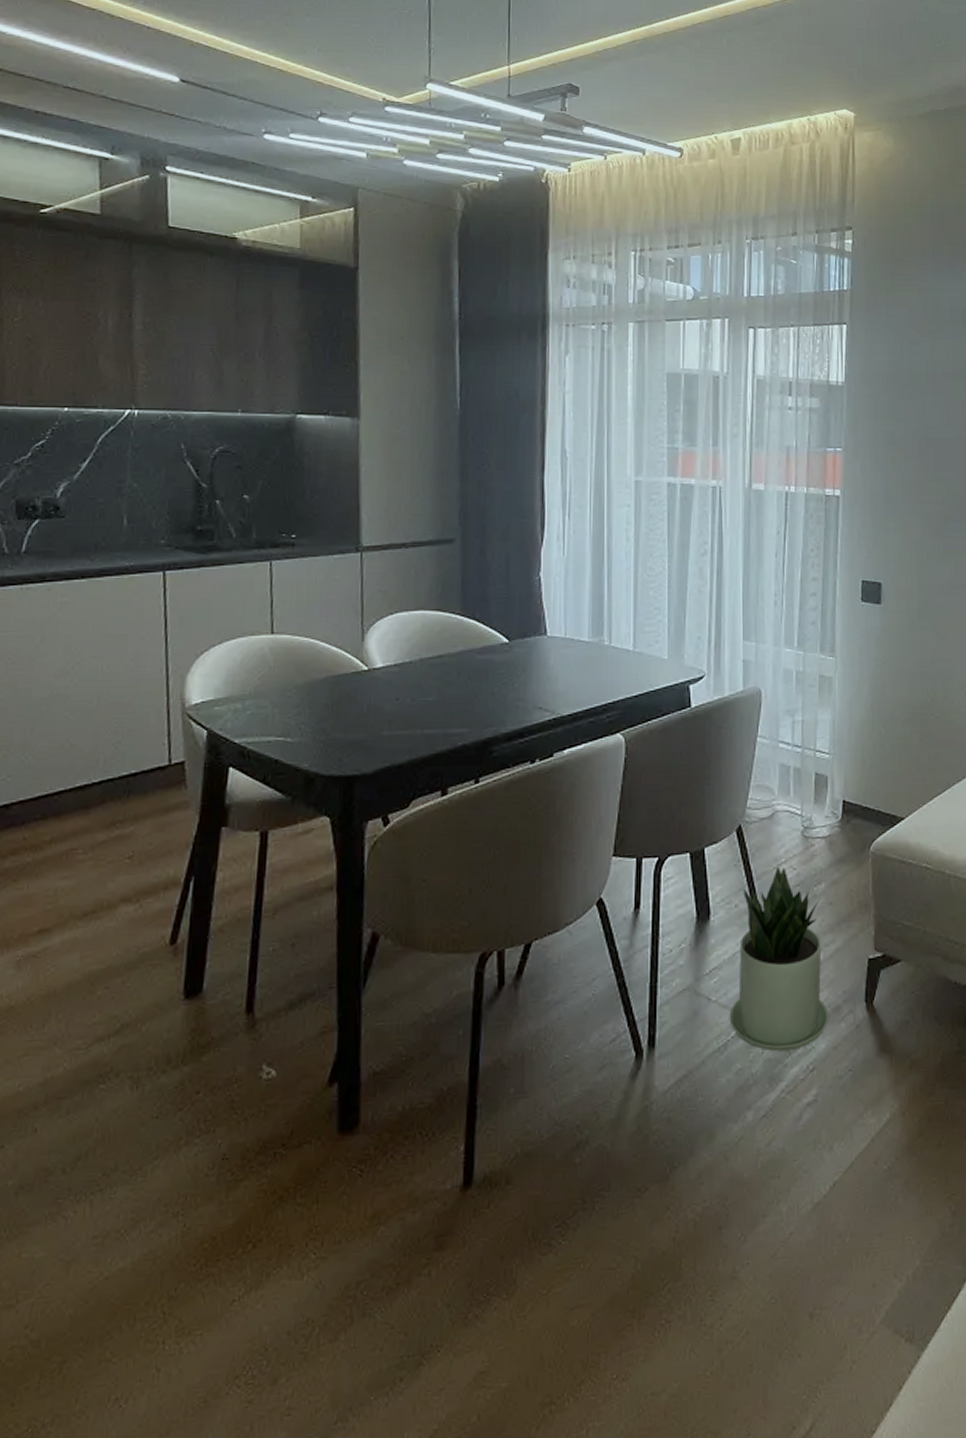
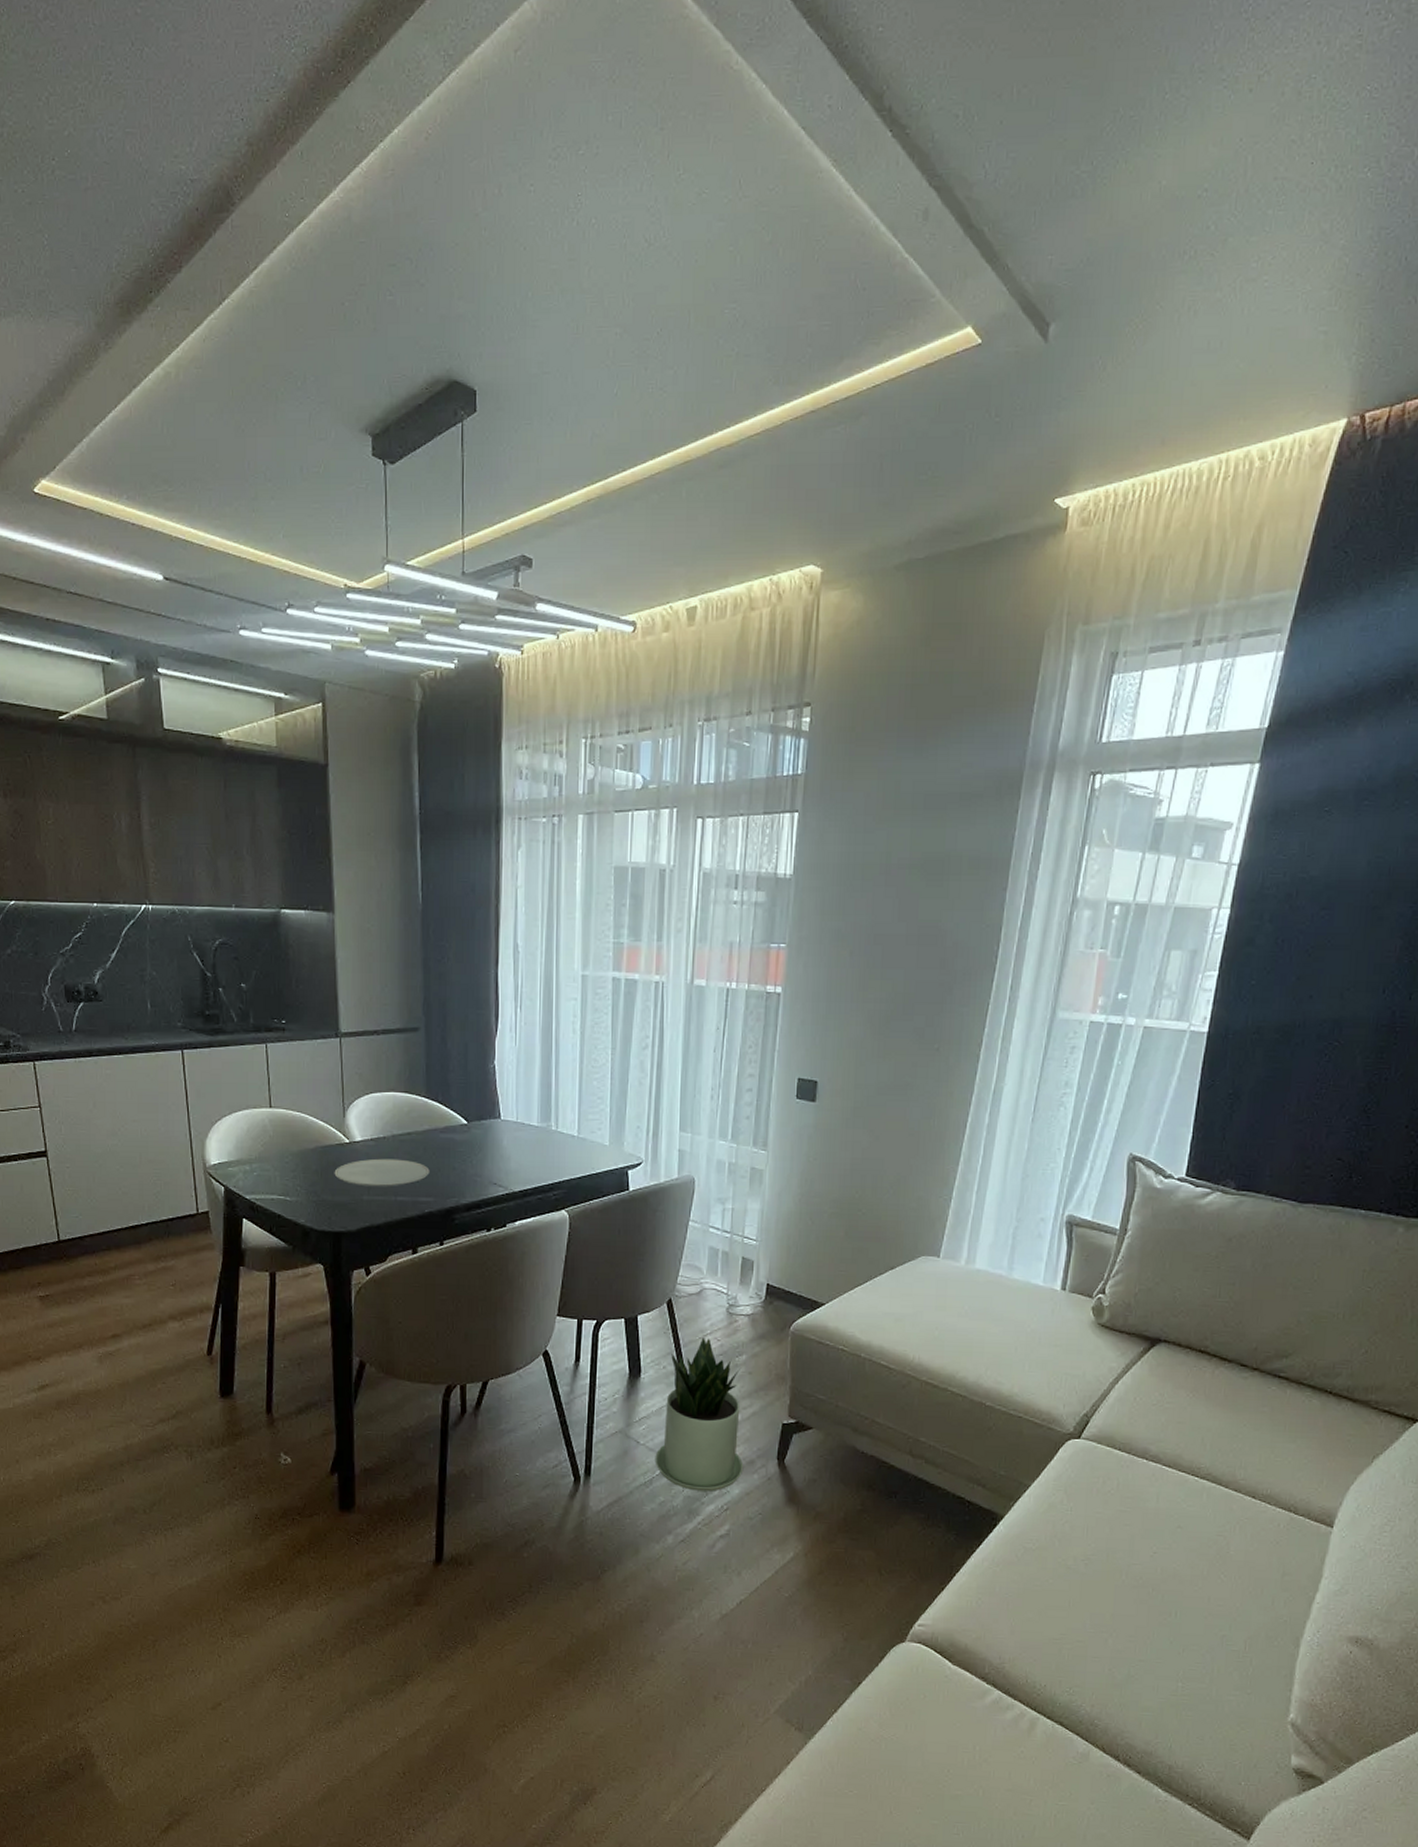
plate: none [348,686,464,720] -> present [334,1158,430,1187]

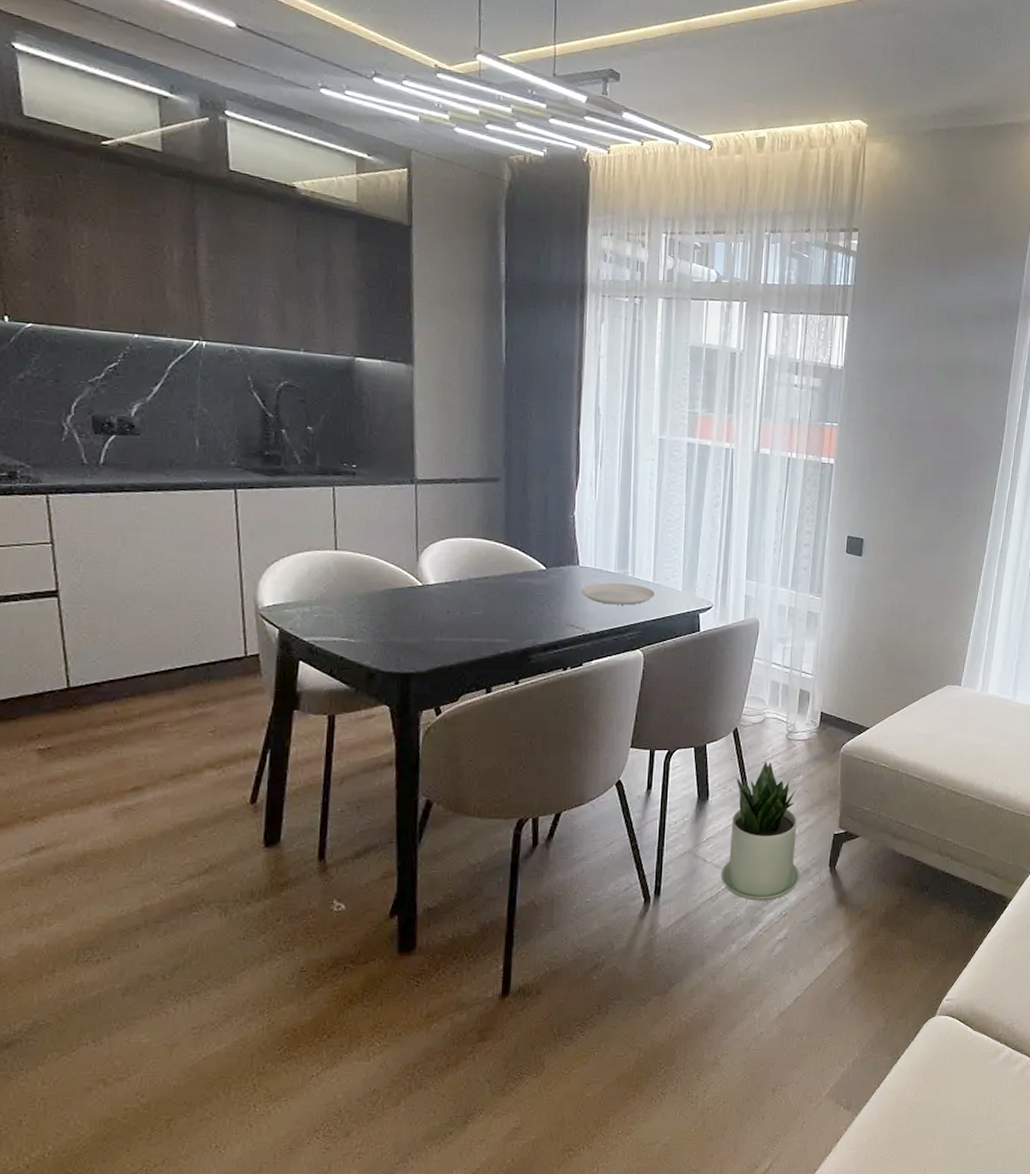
plate: present [334,1158,430,1187] -> none [404,601,507,629]
plate: none [504,1137,580,1161] -> present [582,583,655,605]

